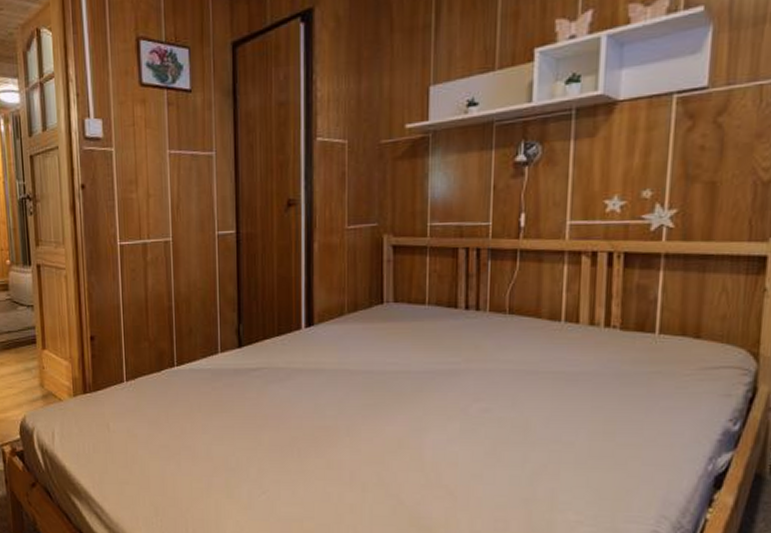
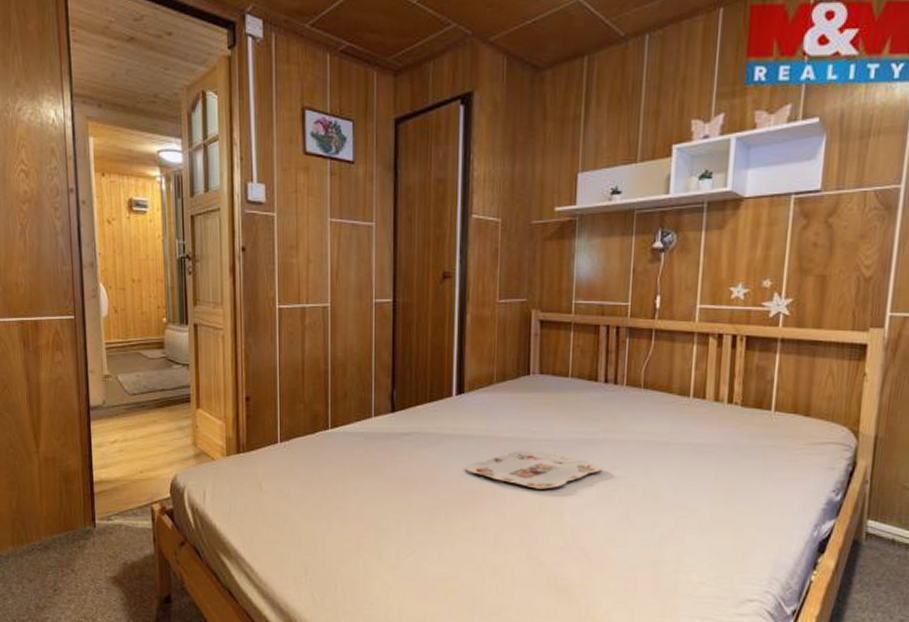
serving tray: none [317,384,467,424] -> present [465,450,604,489]

